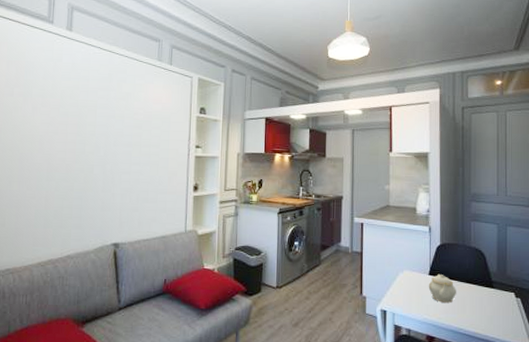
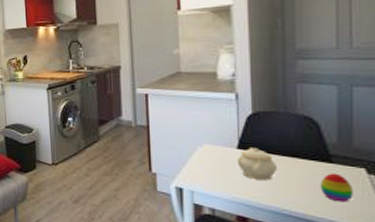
decorative egg: none [485,297,507,321] -> present [320,173,353,202]

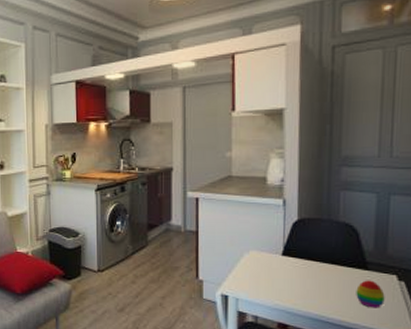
teapot: present [237,147,277,181] -> none [281,253,318,288]

